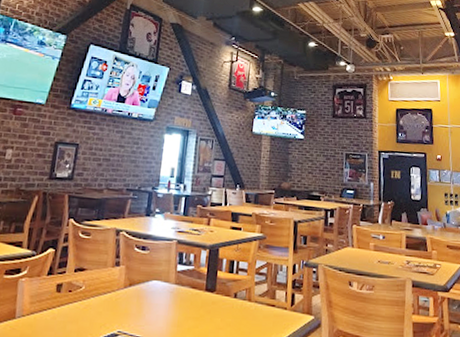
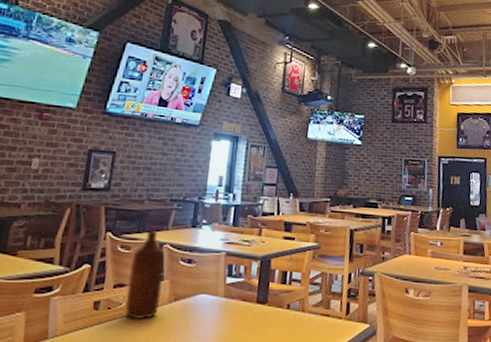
bottle: none [84,217,122,304] -> present [124,230,166,320]

